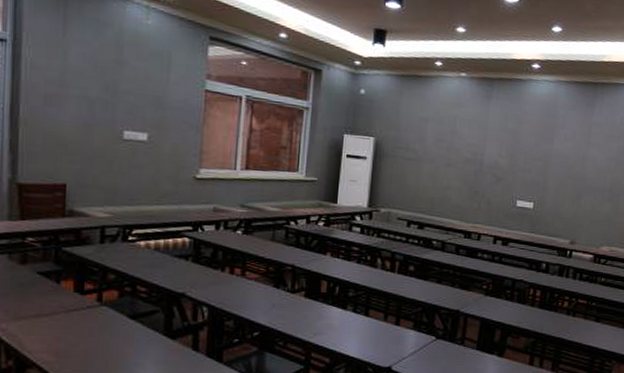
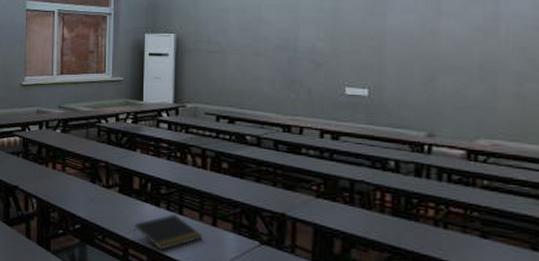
notepad: none [317,315,386,351] -> present [134,213,203,250]

